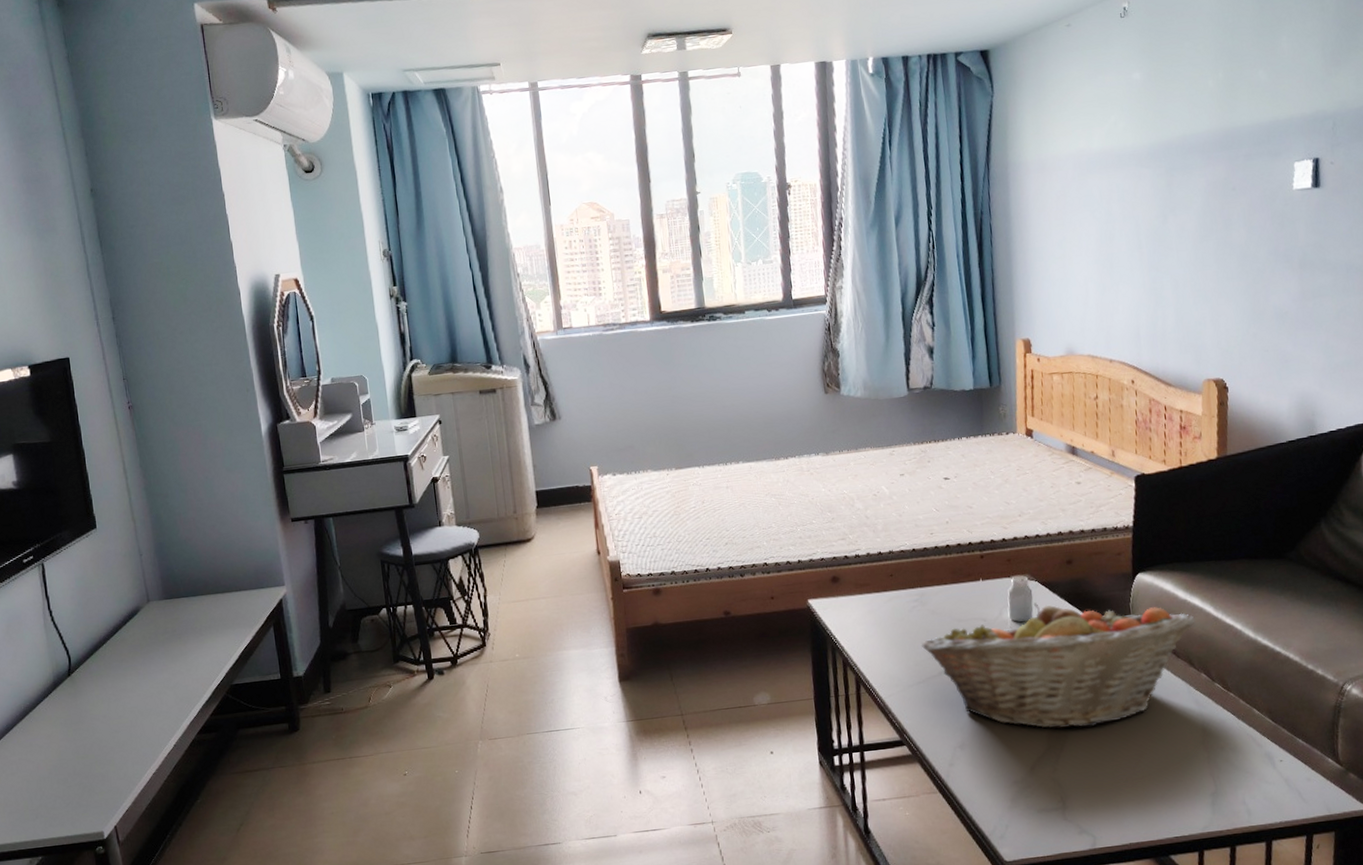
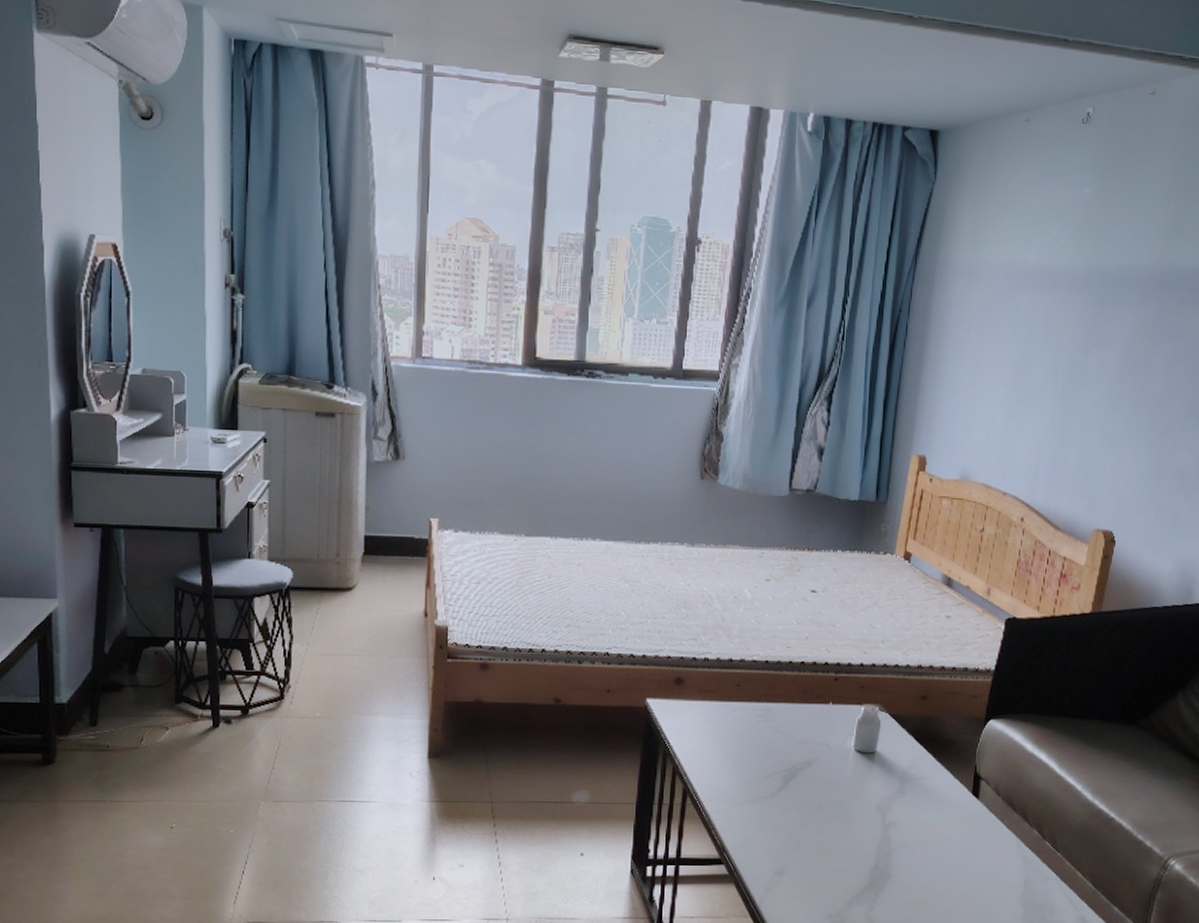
fruit basket: present [921,602,1195,729] -> none [758,735,1038,870]

